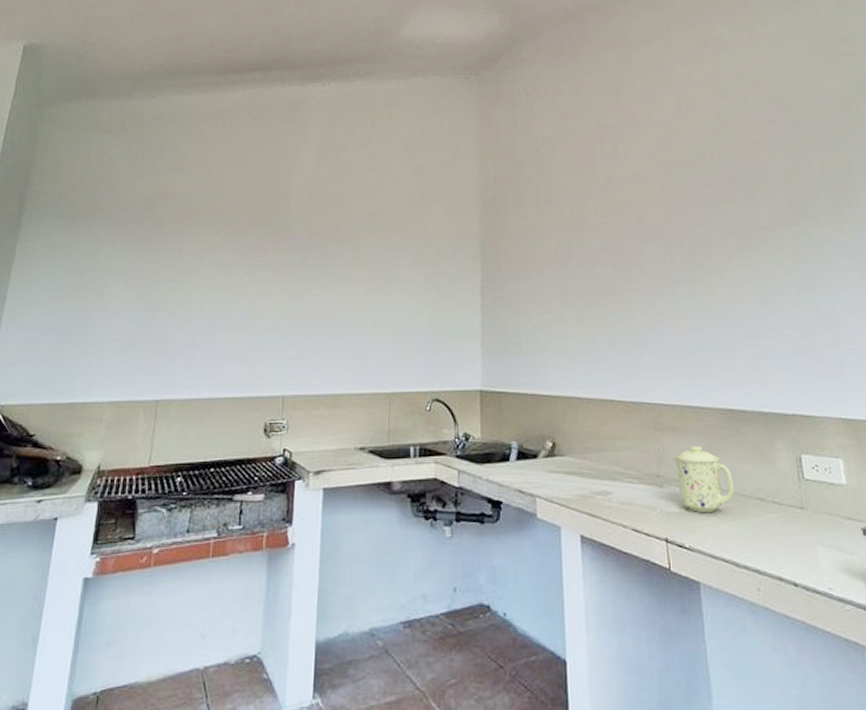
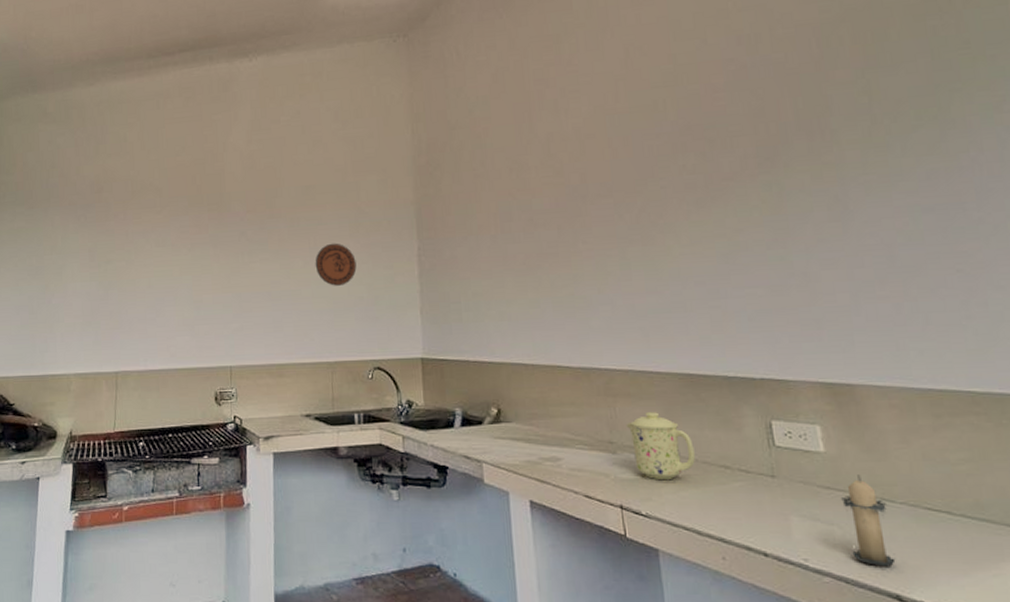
decorative plate: none [378,271,420,315] -> present [315,243,357,286]

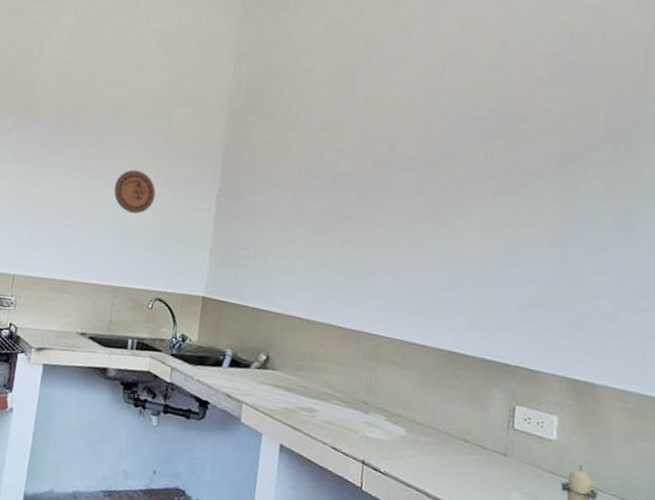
mug: present [626,412,695,481] -> none [383,380,441,445]

